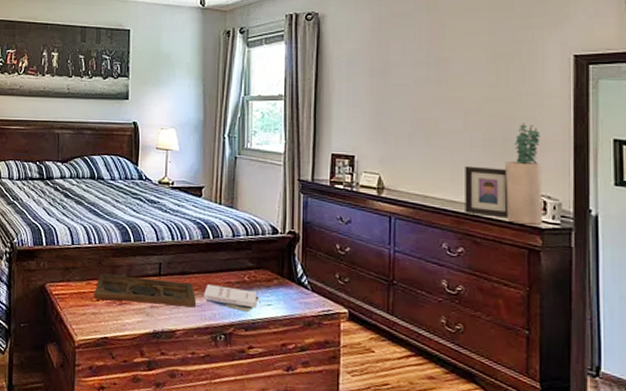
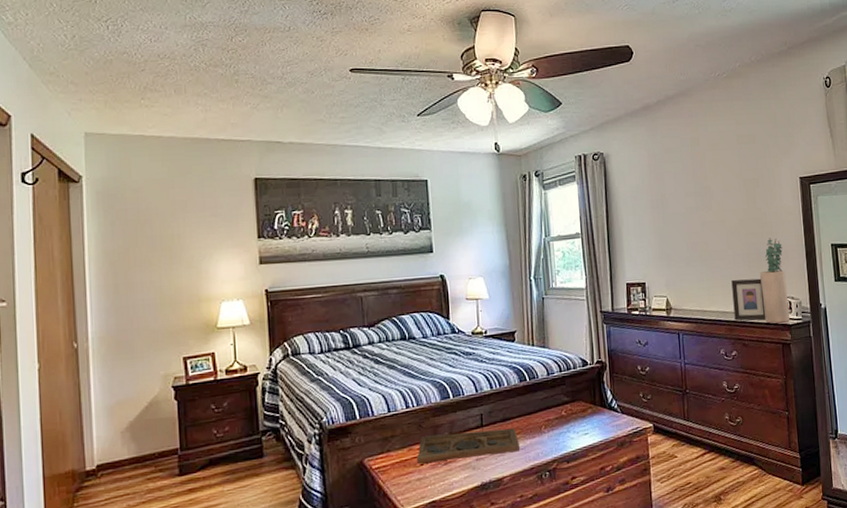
books: present [204,285,259,312] -> none [526,423,577,445]

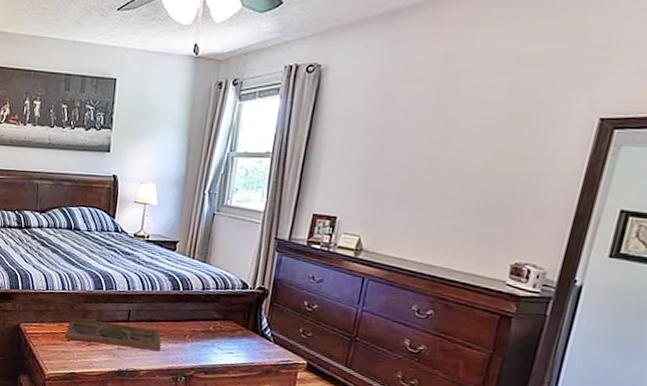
picture frame: present [731,278,766,321] -> none [442,231,496,285]
vase: present [760,238,790,324] -> none [485,190,541,293]

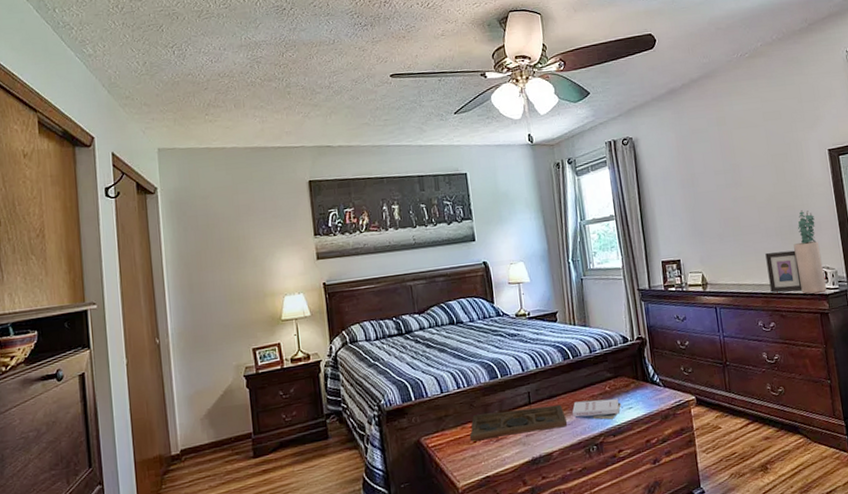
books: none [169,332,222,358] -> present [572,399,621,420]
picture frame: none [442,231,496,285] -> present [765,250,803,293]
vase: none [485,190,541,293] -> present [793,210,827,294]

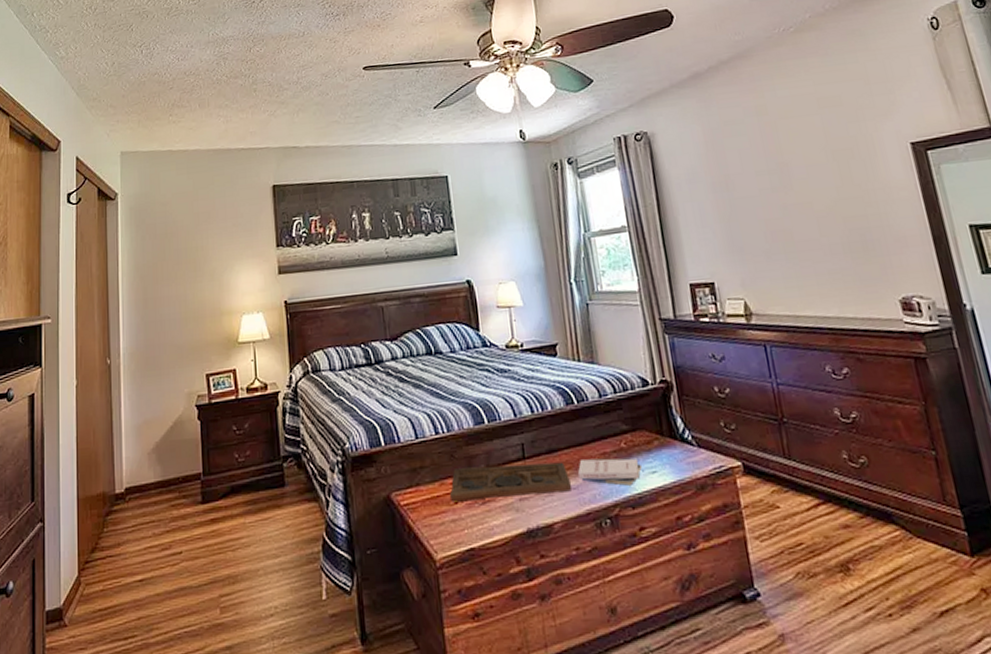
picture frame: present [765,250,803,293] -> none [830,273,886,328]
vase: present [793,210,827,294] -> none [869,221,921,332]

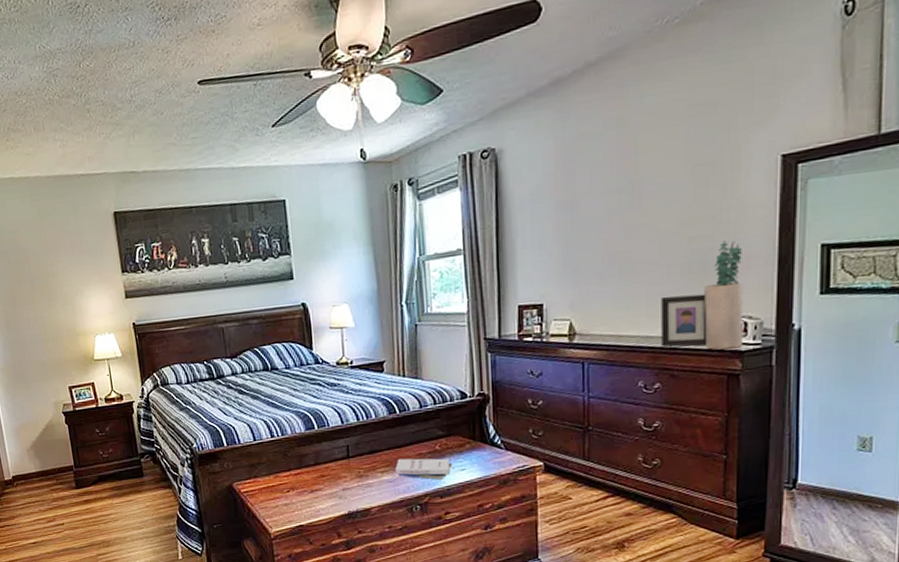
decorative tray: present [450,462,571,502] -> none [283,460,388,491]
picture frame: none [830,273,886,328] -> present [661,294,708,347]
vase: none [869,221,921,332] -> present [704,241,743,350]

